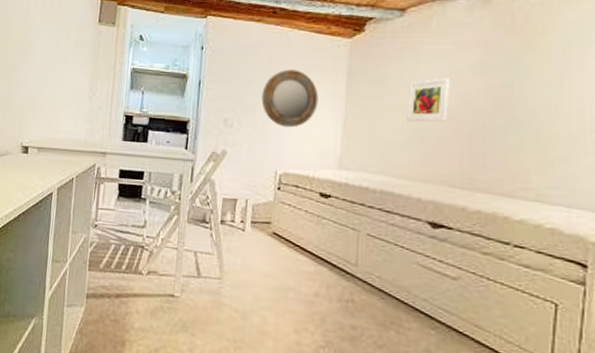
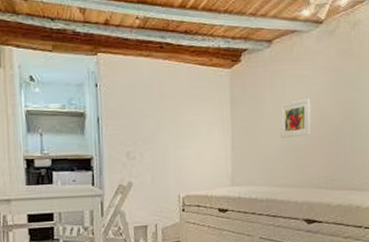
home mirror: present [261,69,319,128] -> none [158,100,209,155]

